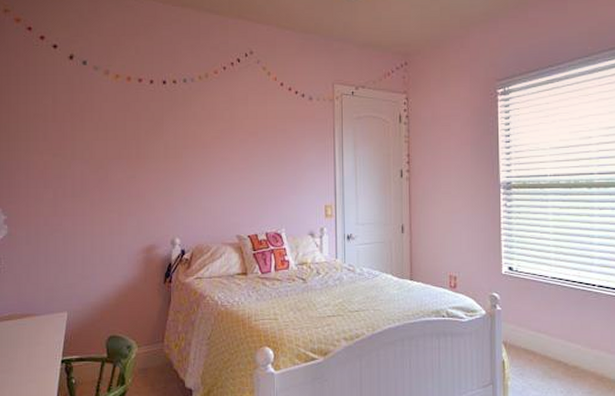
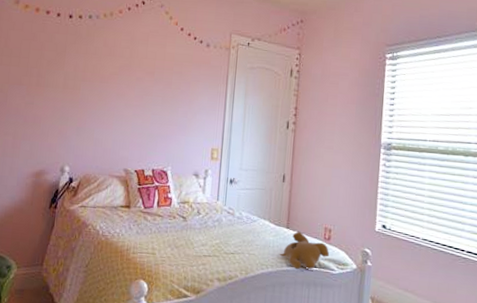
stuffed animal: none [405,282,457,321] -> present [279,231,330,270]

